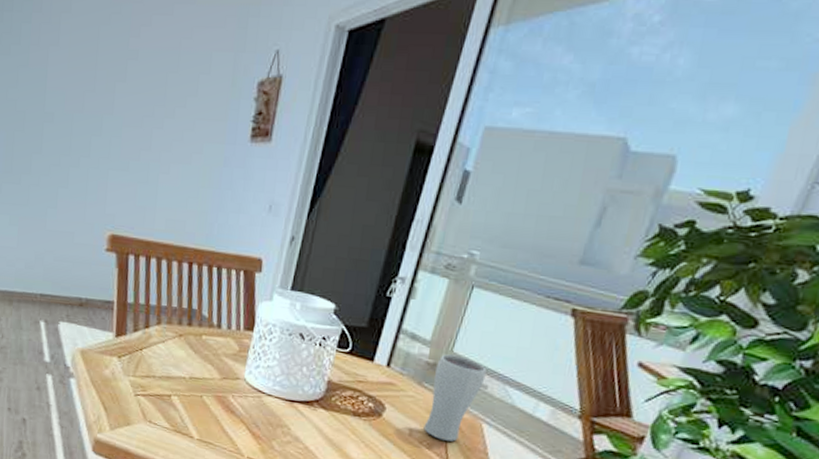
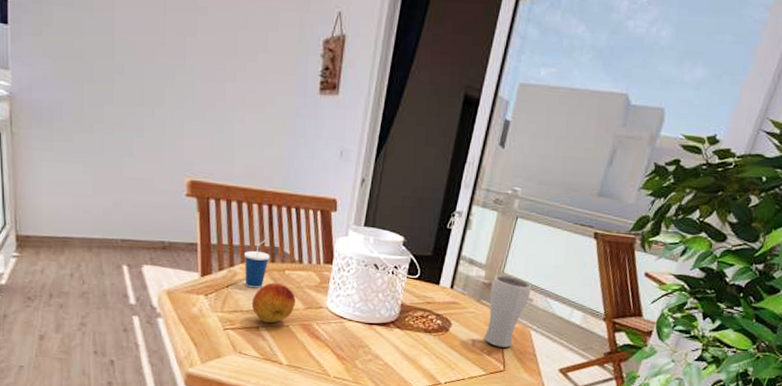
cup: none [159,299,187,353] -> present [244,239,270,288]
fruit: none [165,347,212,392] -> present [251,282,296,323]

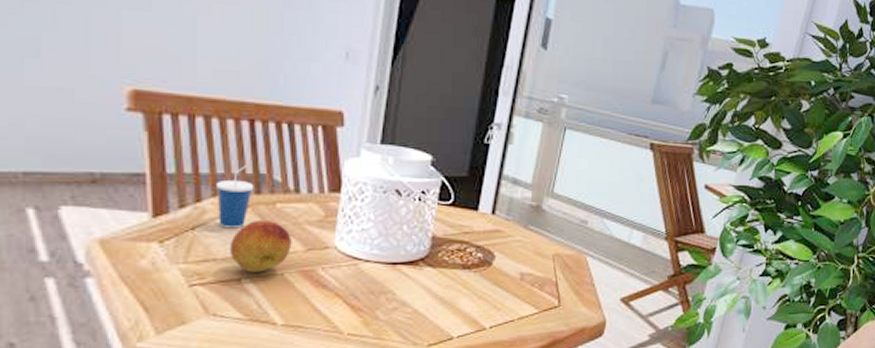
drinking glass: present [484,275,532,348] -> none [534,195,585,279]

